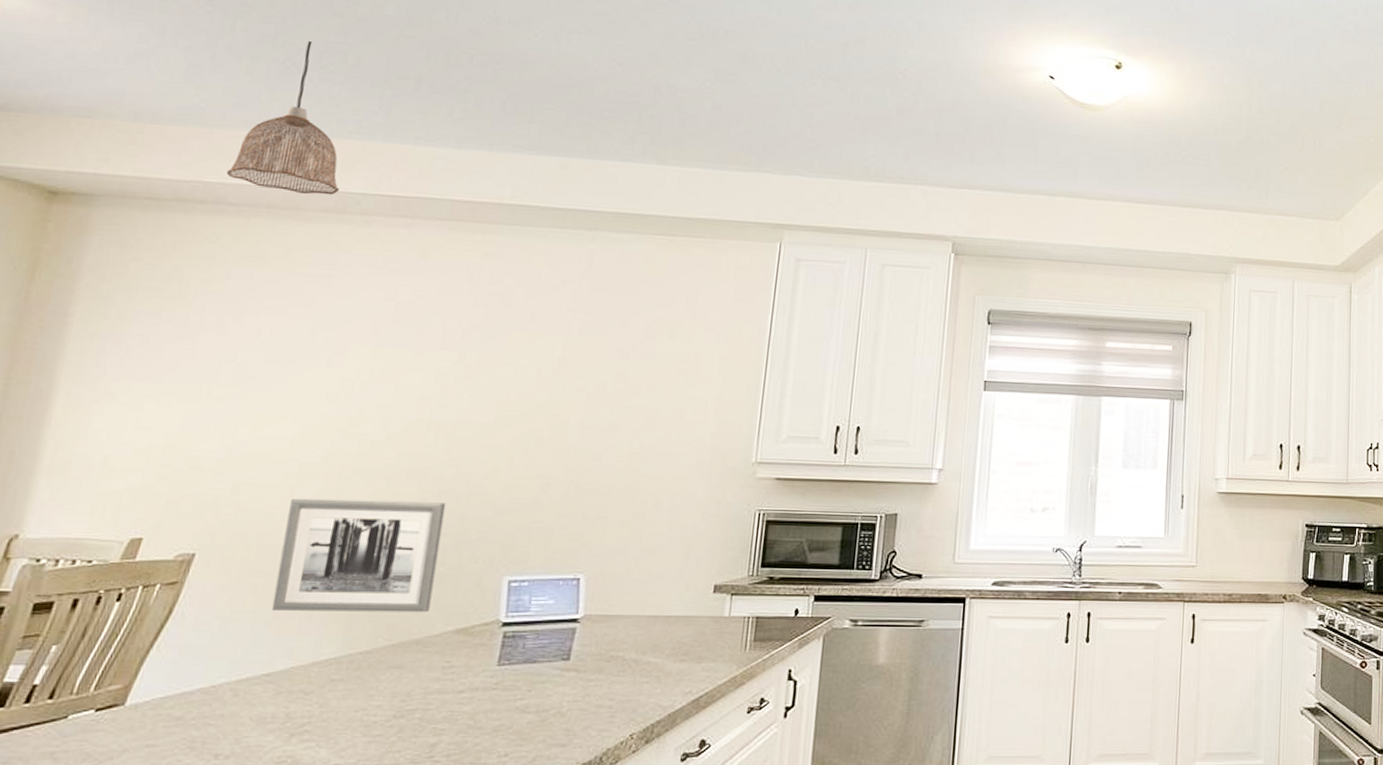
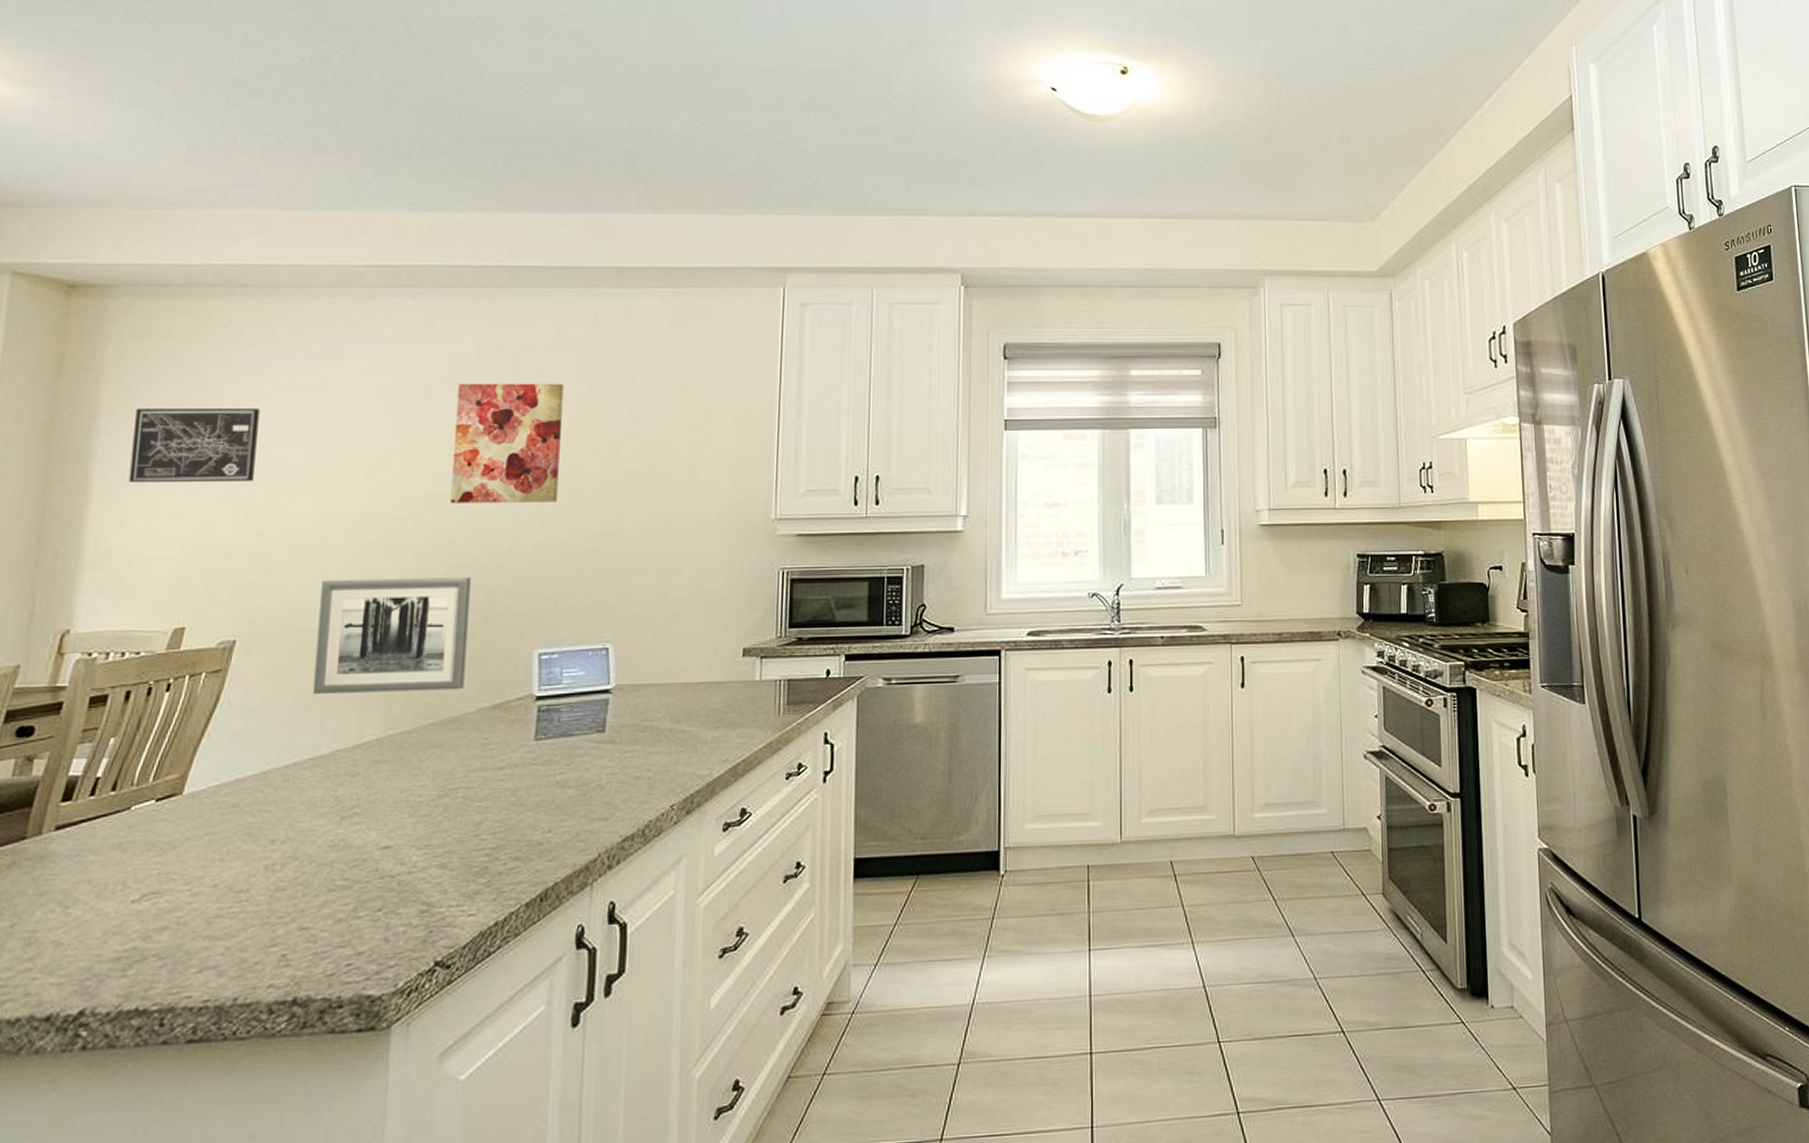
wall art: none [95,317,242,397] -> present [128,407,260,482]
pendant lamp: present [226,40,339,195] -> none [232,112,342,269]
wall art: none [430,314,555,435] -> present [450,383,564,503]

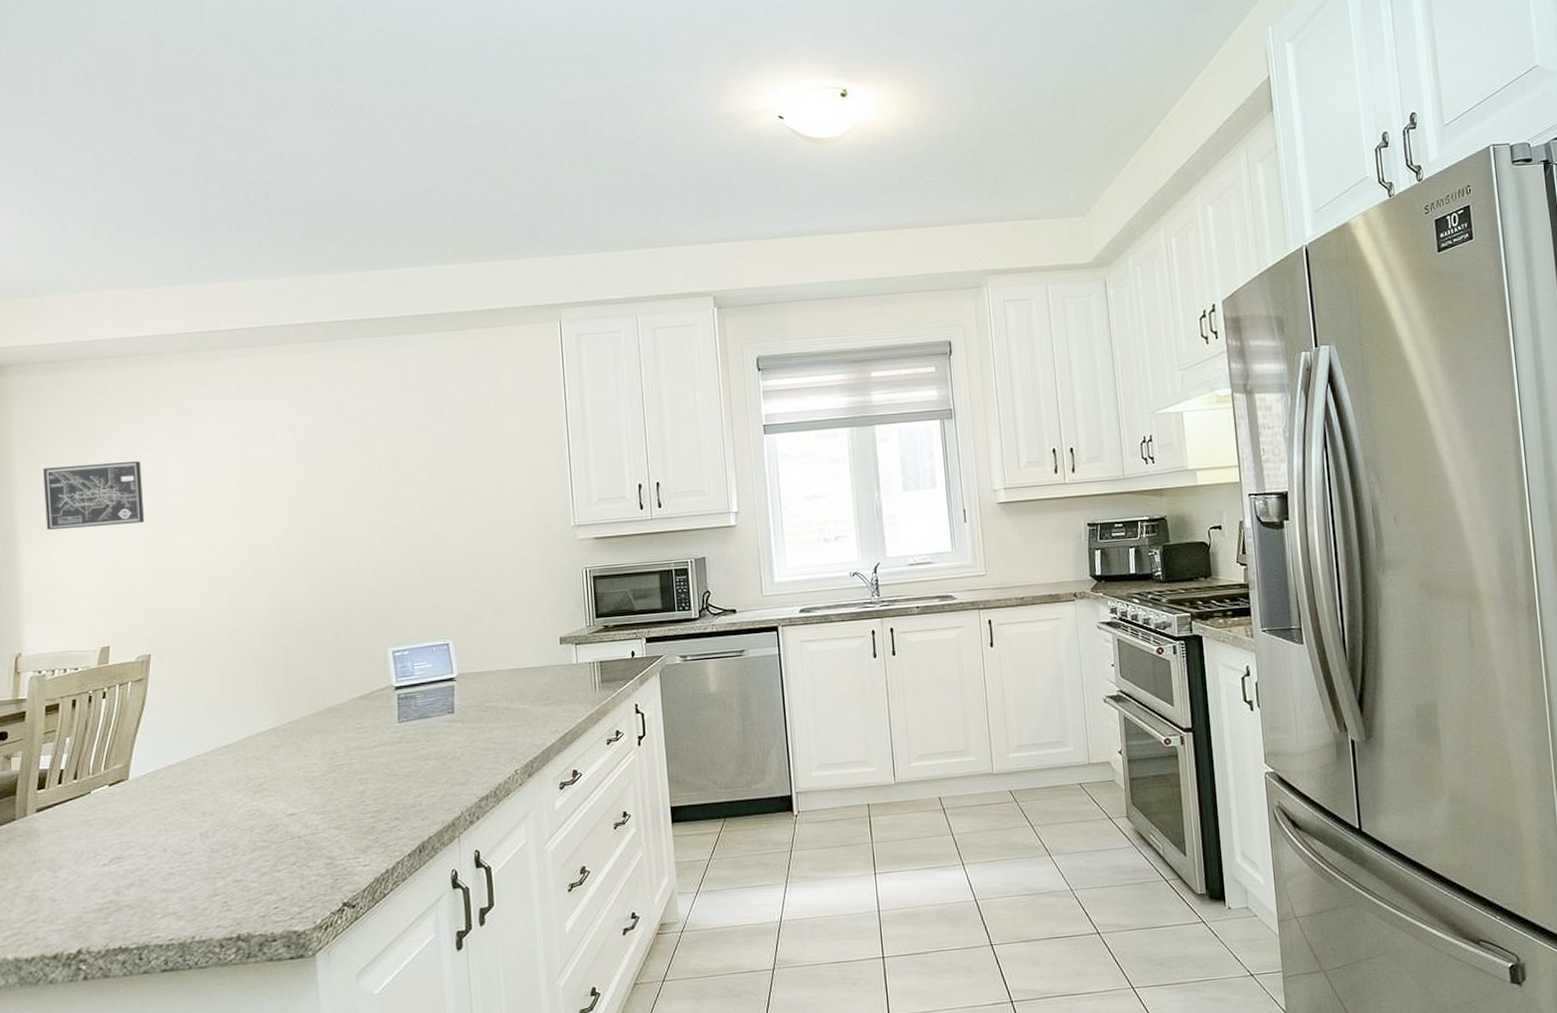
wall art: present [312,577,472,694] -> none [211,591,336,694]
wall art: present [450,383,564,503] -> none [297,421,392,530]

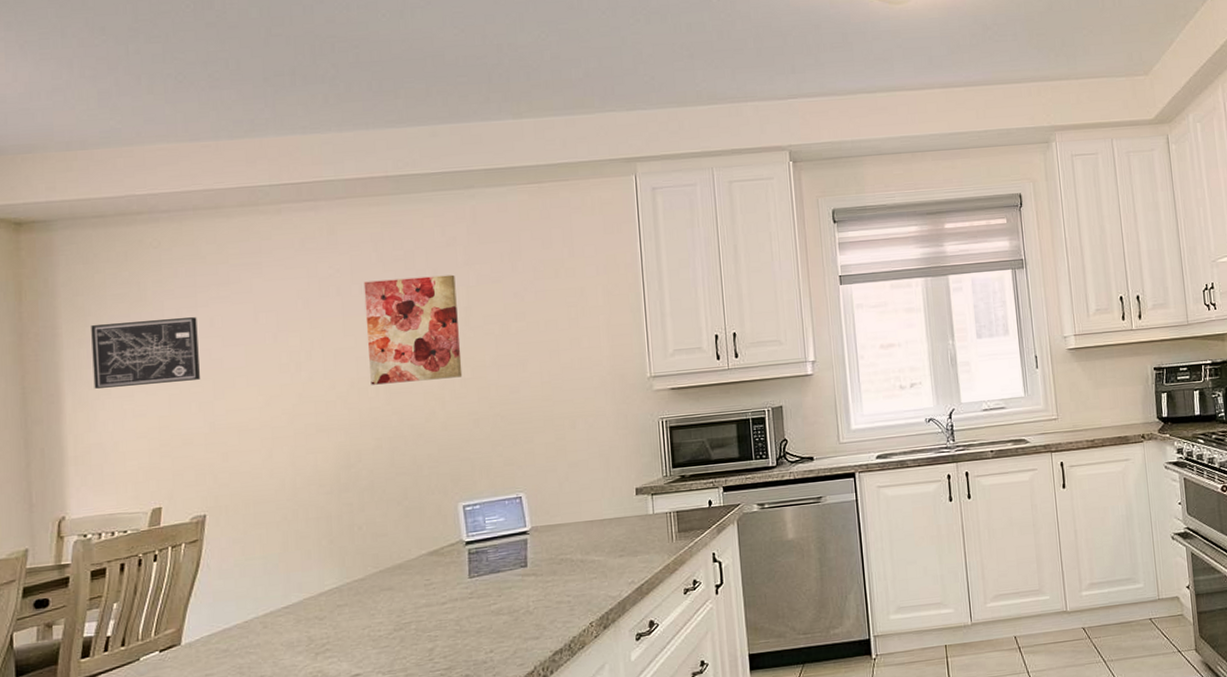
wall art: none [297,421,392,530] -> present [363,274,463,385]

